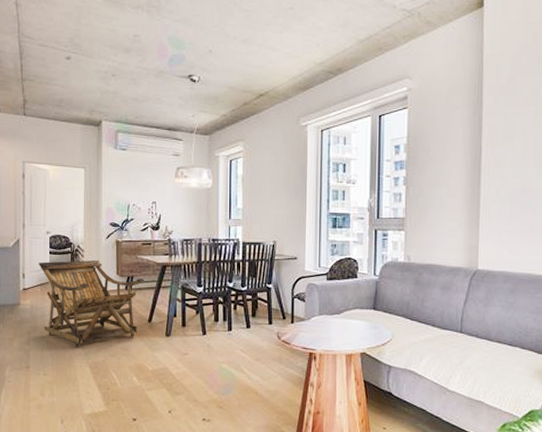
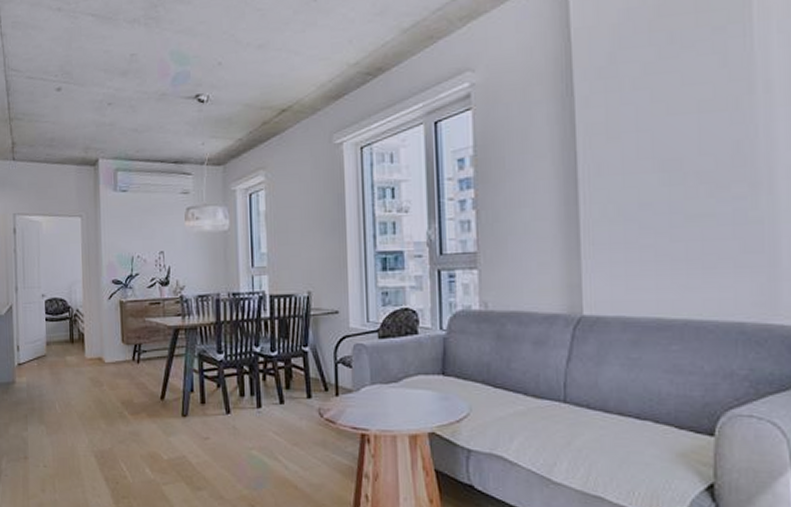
lounge chair: present [38,259,145,348] -> none [34,325,154,434]

